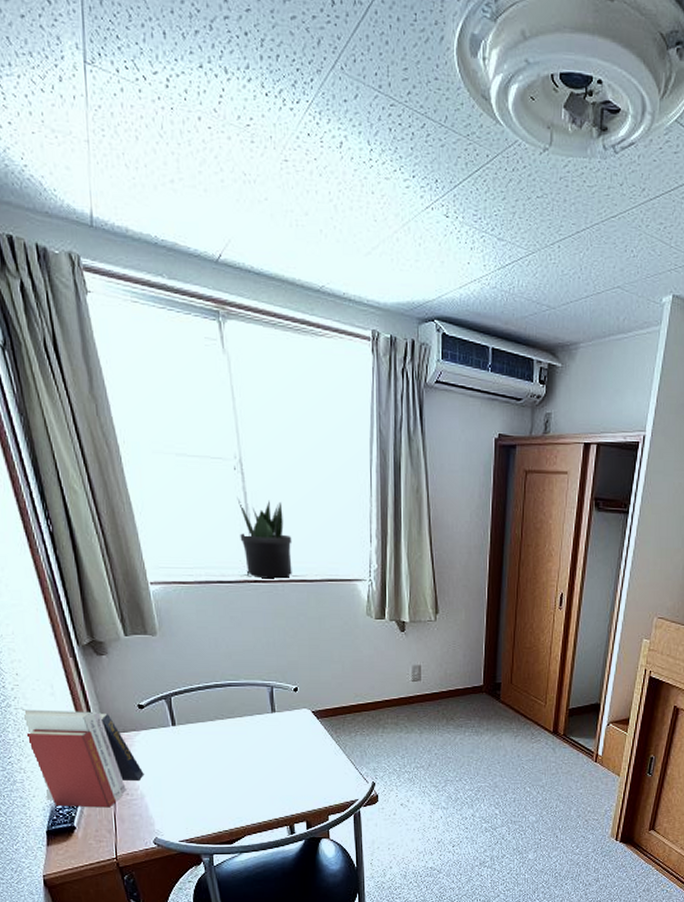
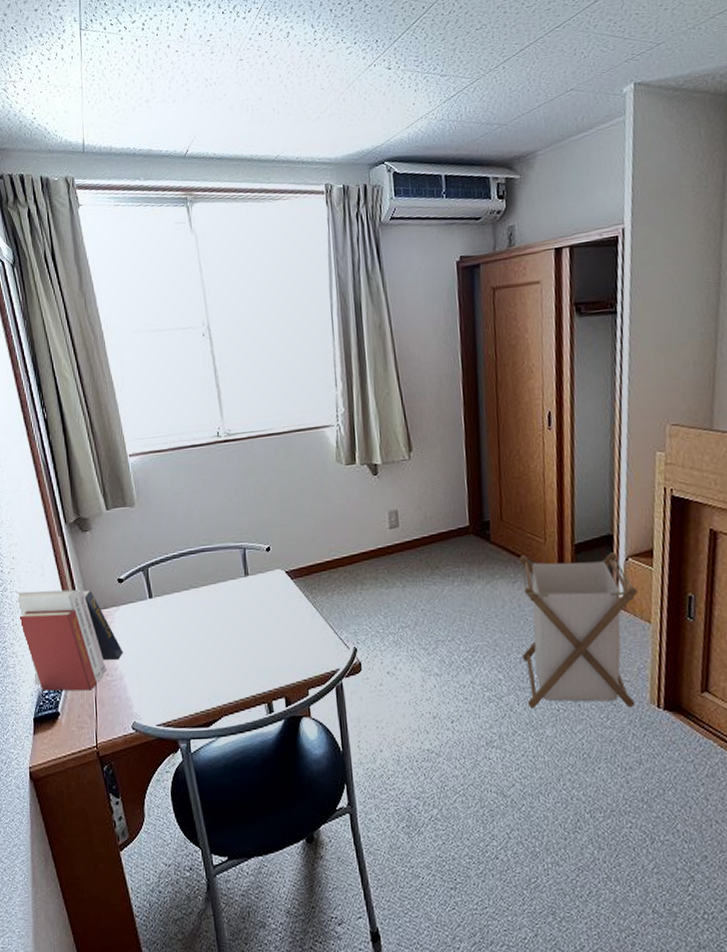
planter: present [237,497,292,579] -> none [206,359,260,438]
laundry basket: none [516,714,613,839] -> present [519,552,638,708]

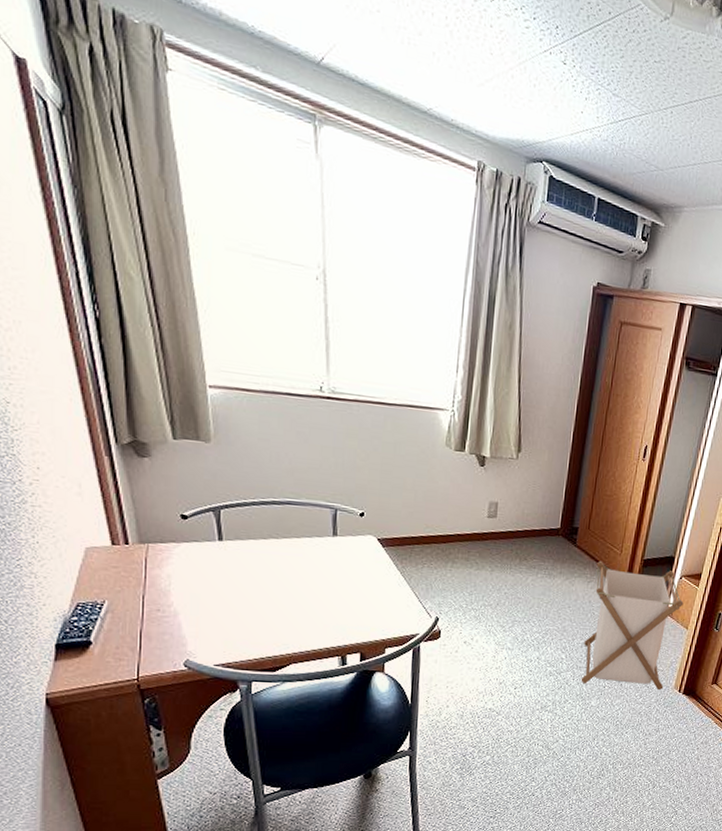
books: present [17,589,123,691] -> none [40,507,181,624]

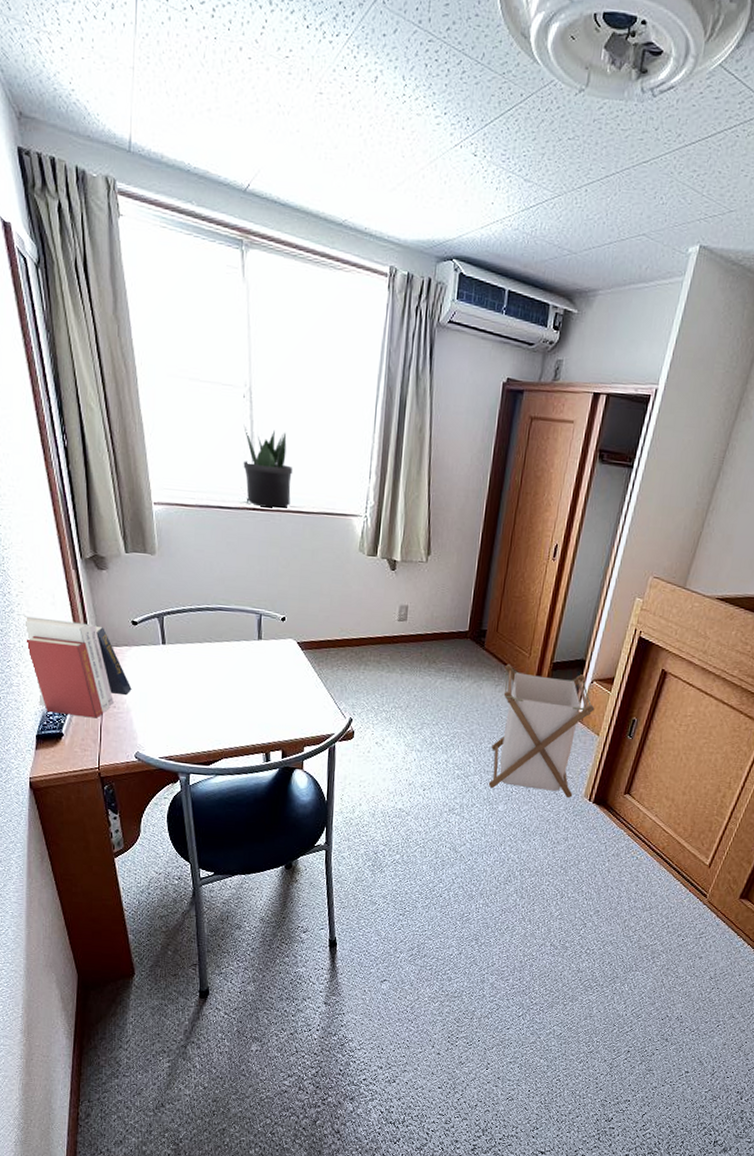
books: none [40,507,181,624] -> present [24,616,132,719]
planter: none [316,308,373,399] -> present [243,425,293,509]

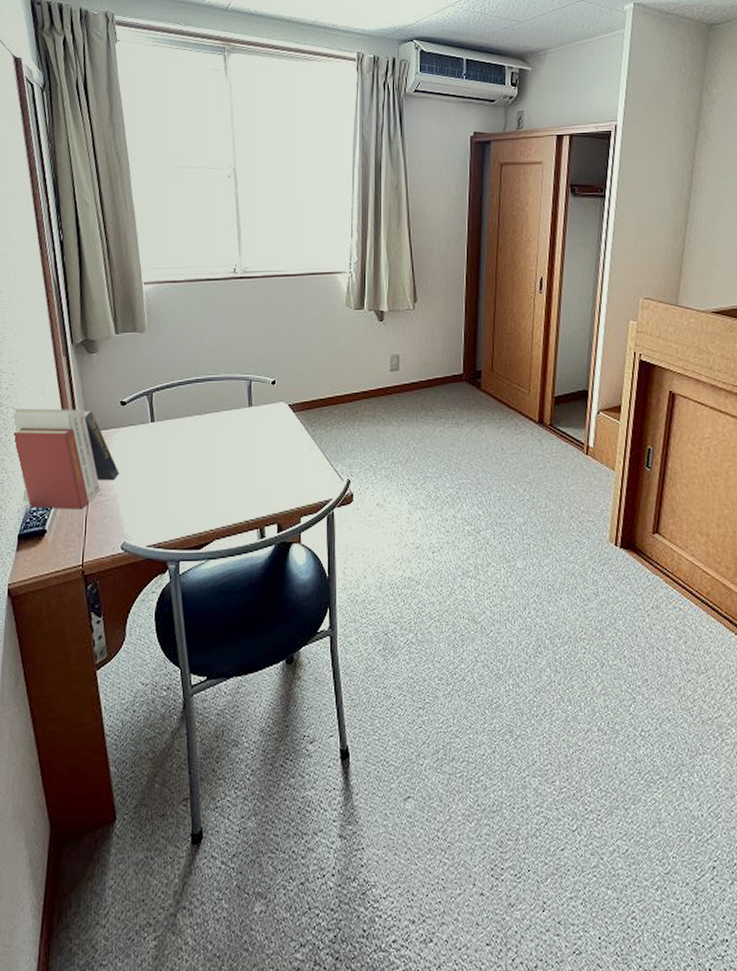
planter: present [243,425,293,509] -> none [229,202,278,275]
laundry basket: present [488,664,595,798] -> none [501,403,606,544]

